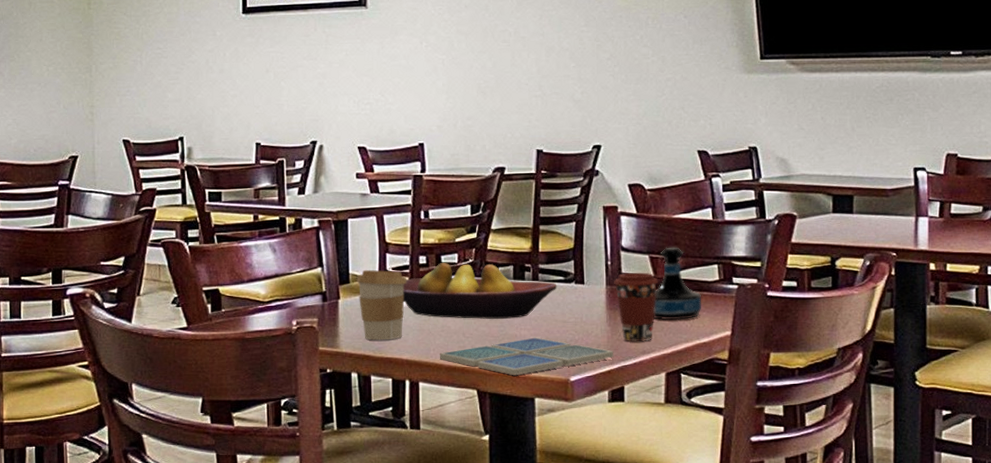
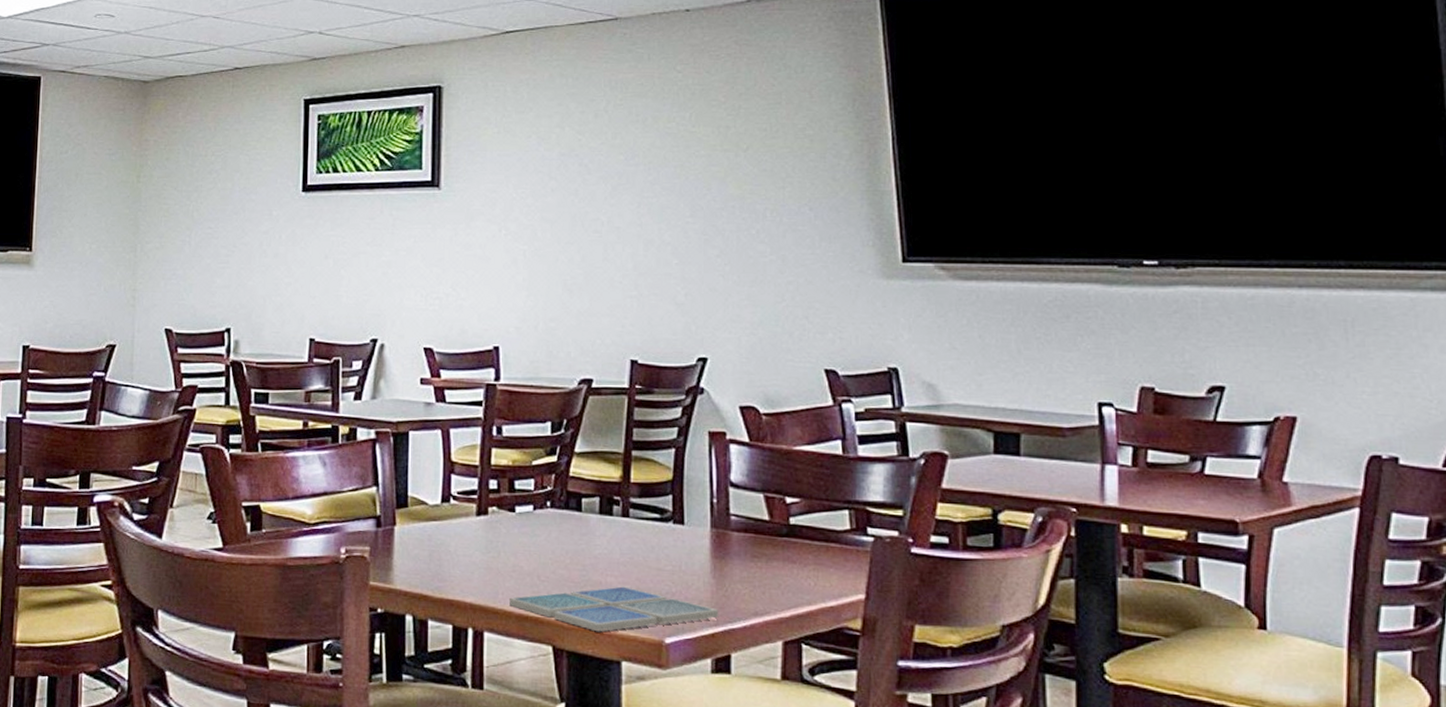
coffee cup: present [356,269,406,341] -> none [416,492,474,579]
fruit bowl: present [402,262,557,319] -> none [468,488,652,562]
coffee cup: present [614,273,659,341] -> none [720,514,776,600]
tequila bottle: present [653,247,701,321] -> none [768,485,828,577]

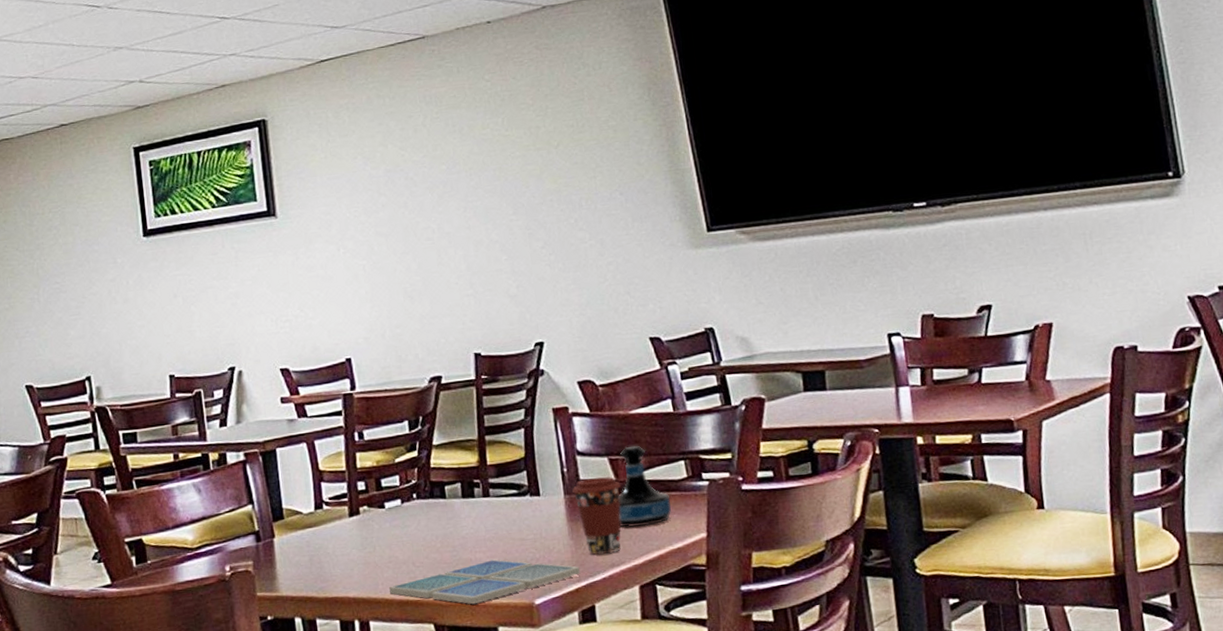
coffee cup: none [720,514,776,600] -> present [572,476,622,555]
tequila bottle: none [768,485,828,577] -> present [618,445,671,528]

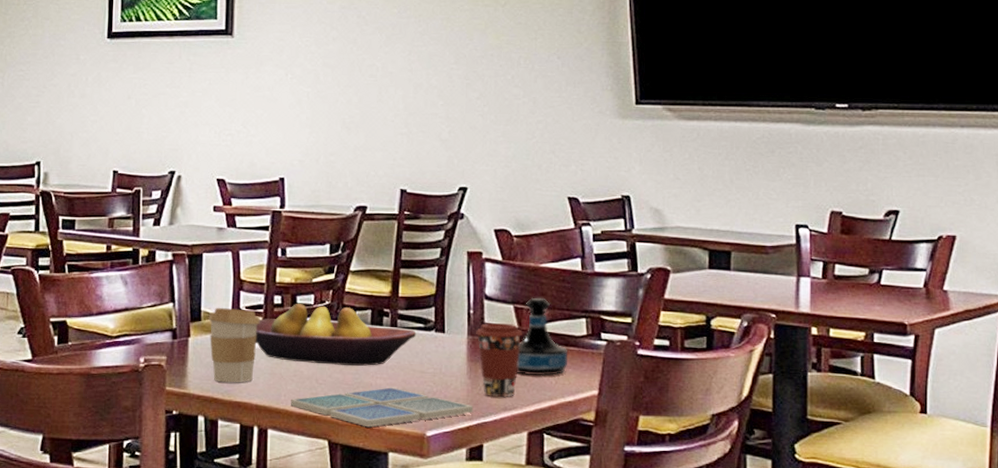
coffee cup: none [291,501,347,580] -> present [208,307,260,383]
fruit bowl: none [342,483,511,548] -> present [255,303,416,366]

